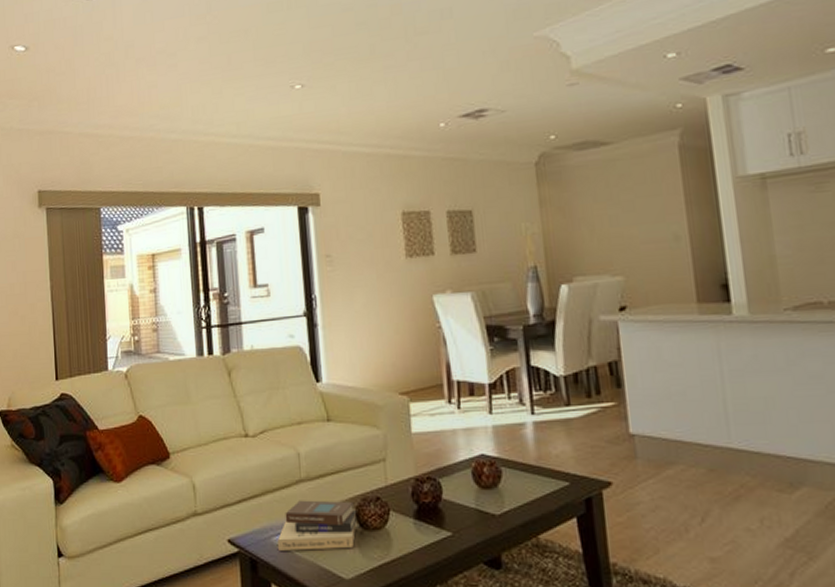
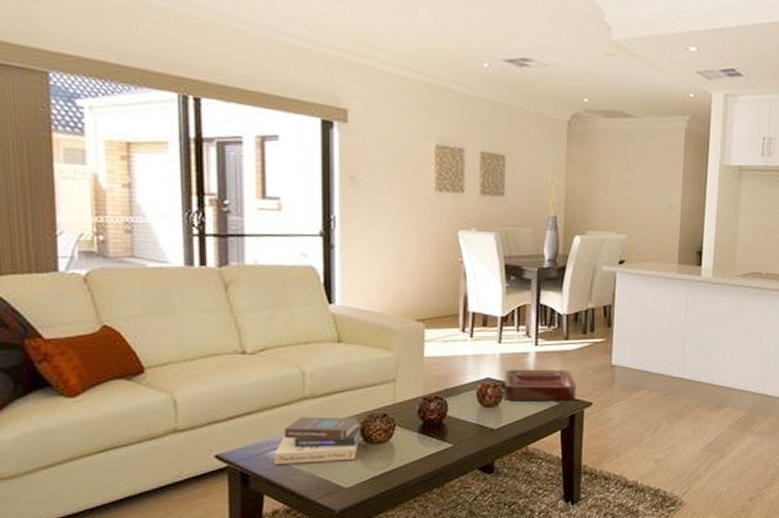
decorative tray: none [499,441,590,482] -> present [503,369,577,402]

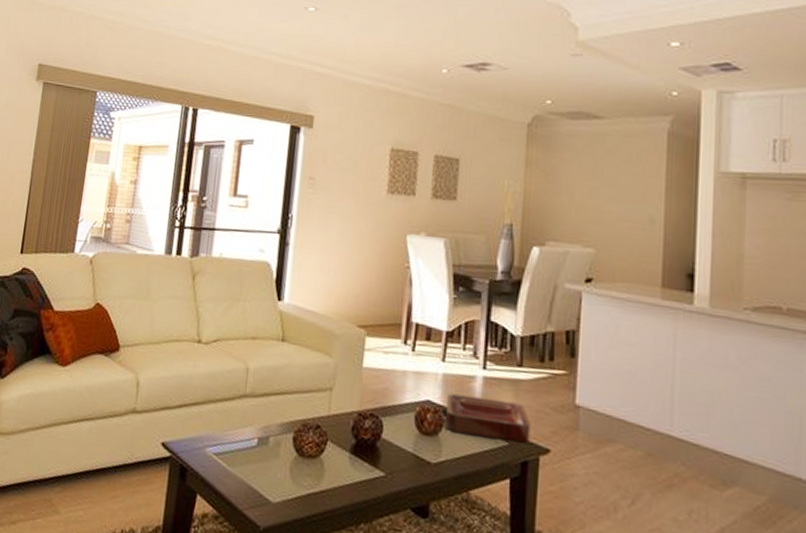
books: present [274,416,362,464] -> none [210,415,295,472]

